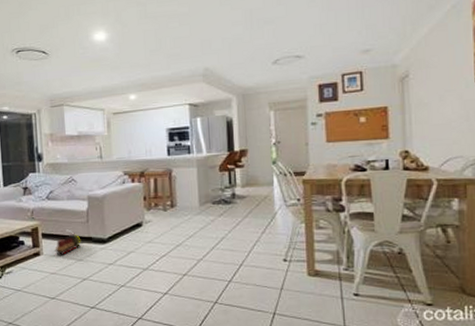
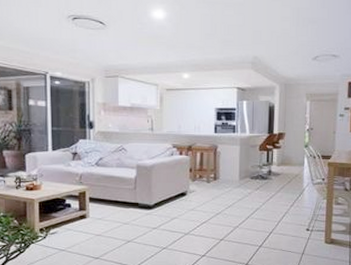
toy train: present [55,229,81,255] -> none [101,195,127,218]

